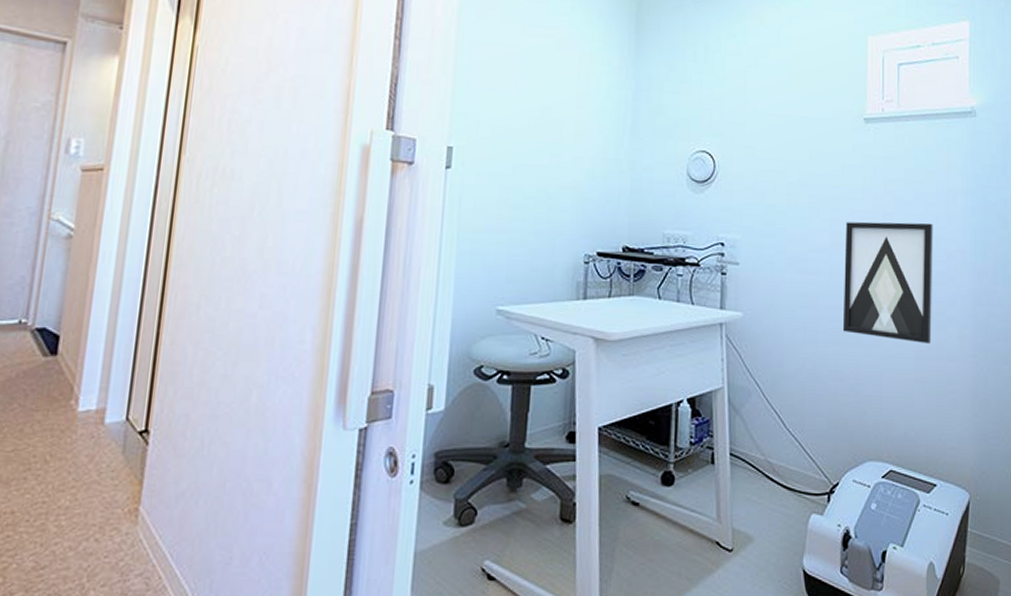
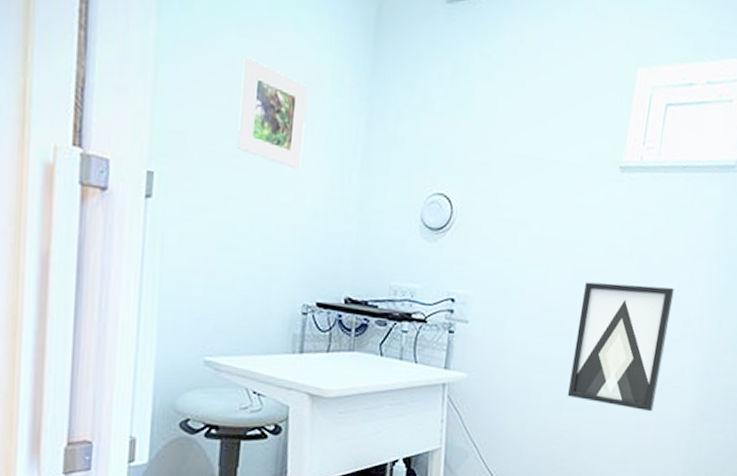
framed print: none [523,51,582,138] -> present [237,56,308,170]

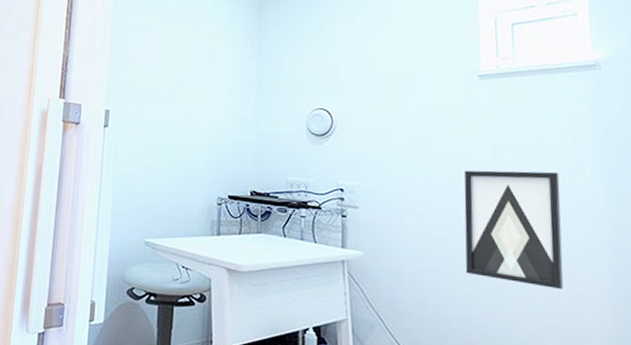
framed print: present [237,56,308,170] -> none [165,31,213,100]

